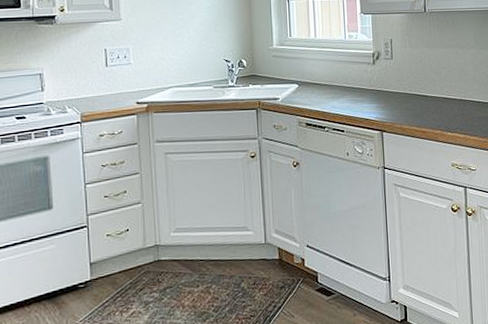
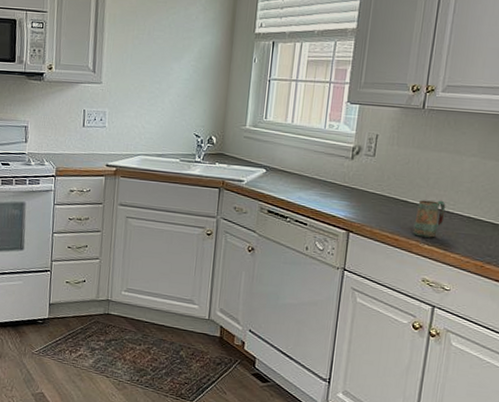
mug: none [436,90,459,126] -> present [413,200,446,238]

